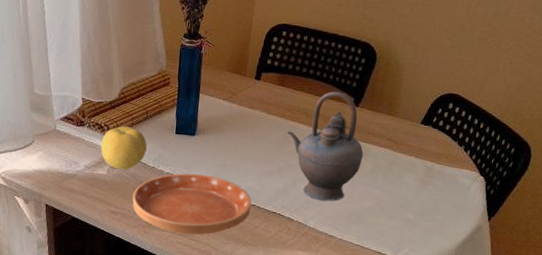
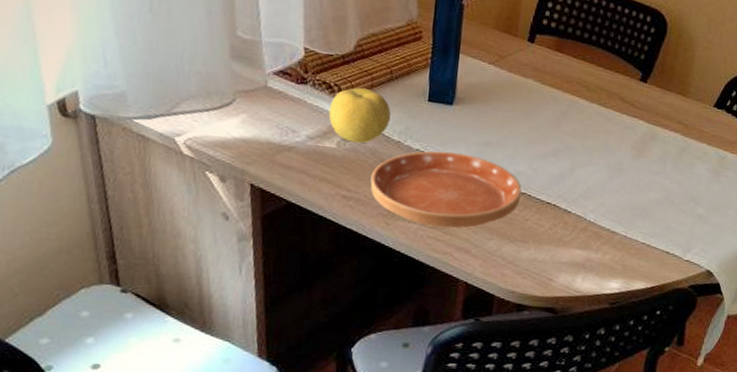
teapot: present [287,91,364,202] -> none [565,63,652,192]

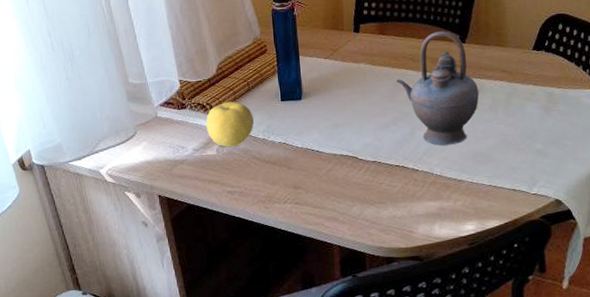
saucer: present [370,151,522,229] -> none [247,138,372,204]
teapot: none [565,63,652,192] -> present [396,31,480,146]

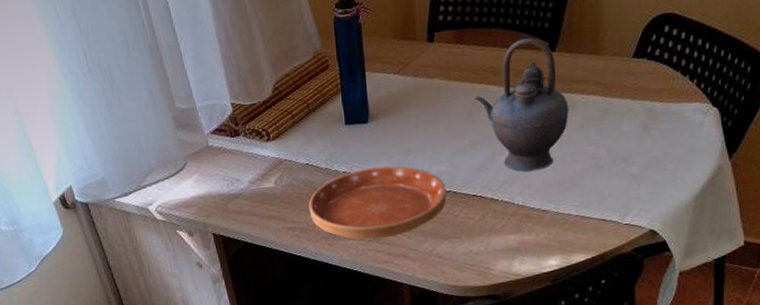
fruit: present [205,101,254,147] -> none [262,126,315,179]
saucer: none [247,138,372,204] -> present [308,166,447,240]

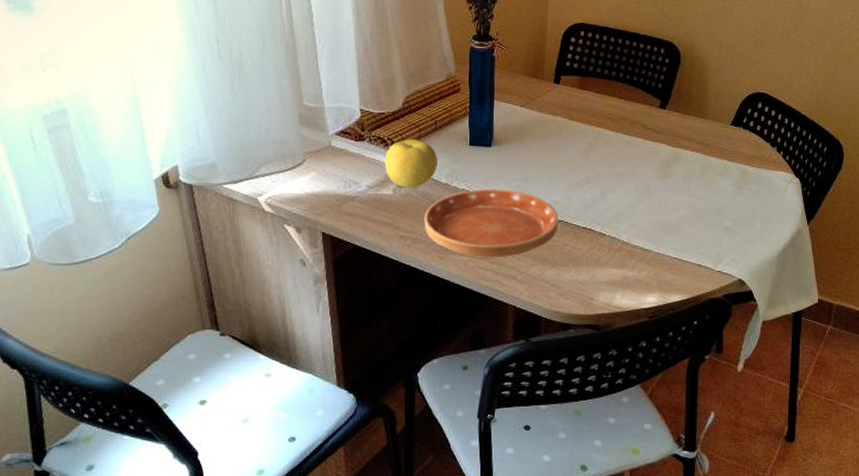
fruit: none [262,126,315,179] -> present [384,138,437,188]
teapot: present [475,38,569,172] -> none [592,94,675,213]

